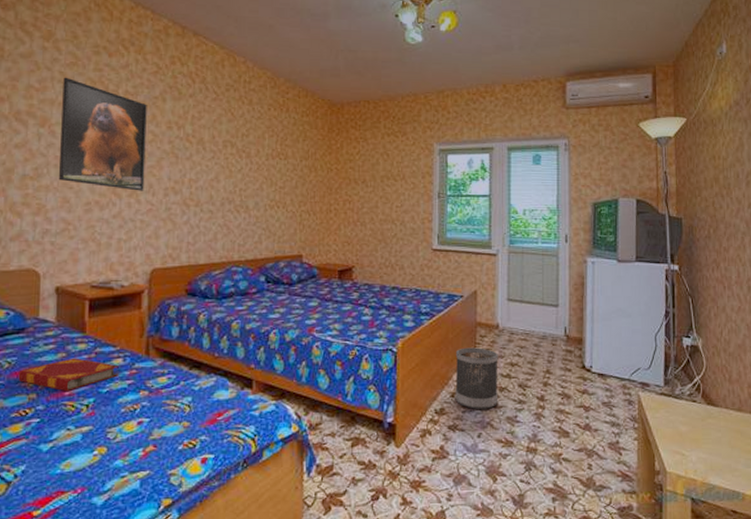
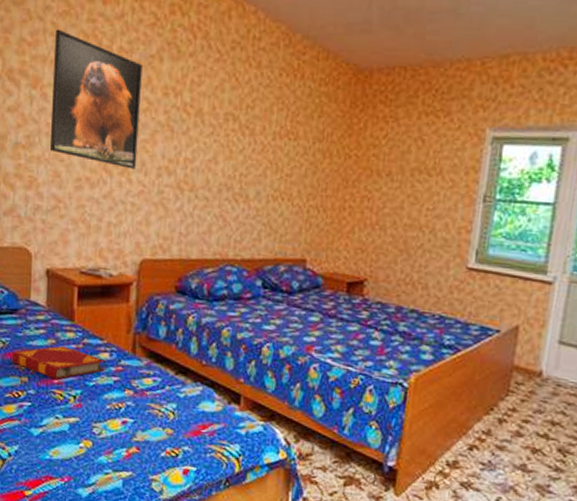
wastebasket: present [455,347,499,409] -> none [473,394,537,471]

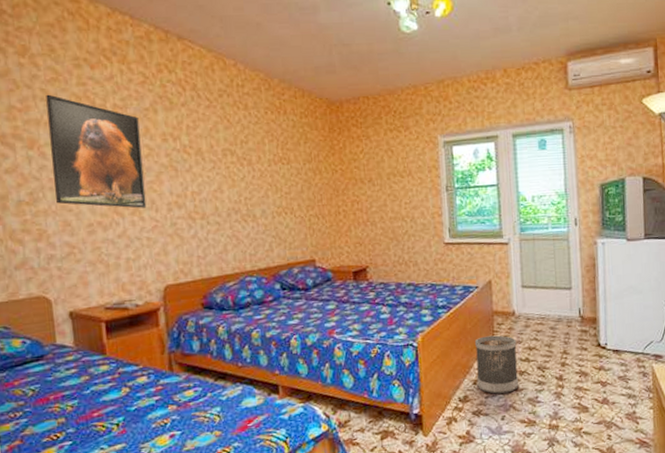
hardback book: present [11,345,105,380] -> none [43,379,145,414]
wastebasket: none [473,394,537,471] -> present [474,335,519,394]

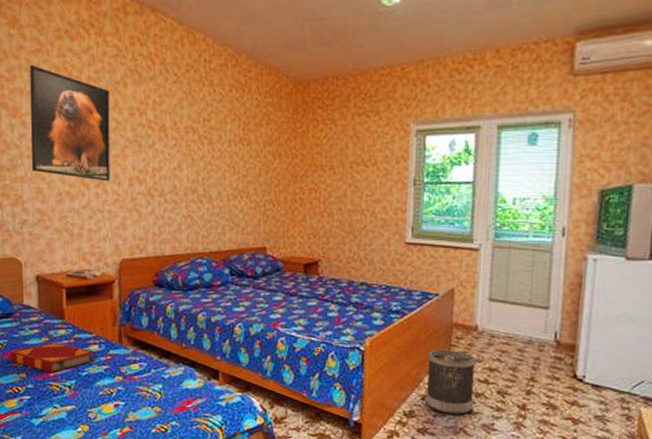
hardback book: none [43,379,145,414] -> present [9,342,95,374]

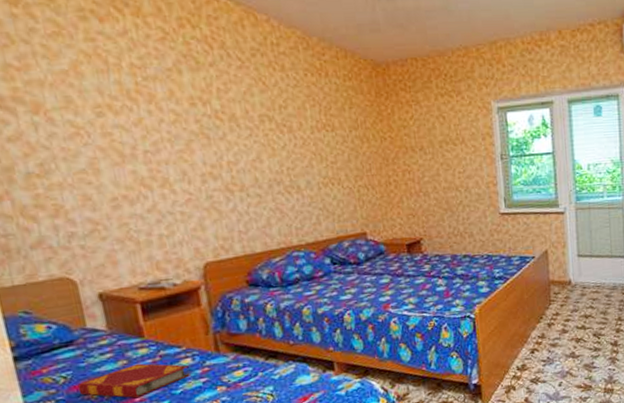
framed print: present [30,65,110,181] -> none [48,51,178,180]
wastebasket: present [426,349,476,415] -> none [531,304,576,362]

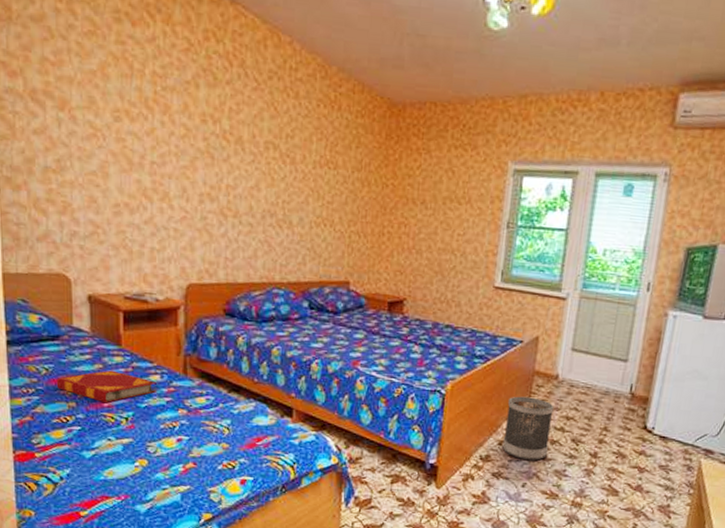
wastebasket: none [531,304,576,362] -> present [502,396,554,460]

